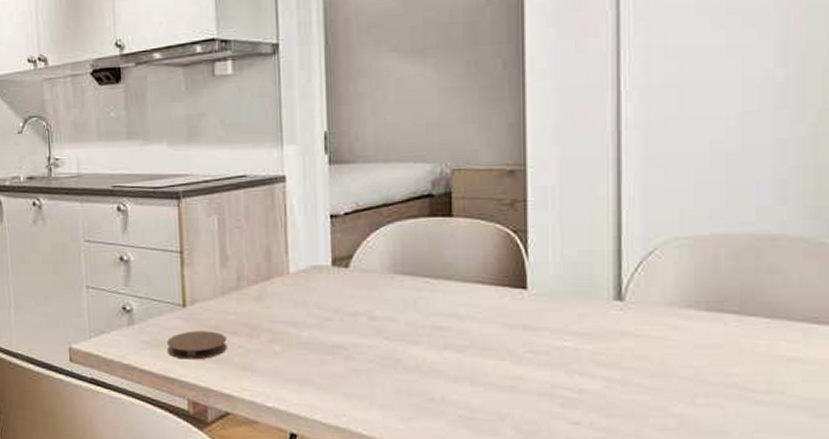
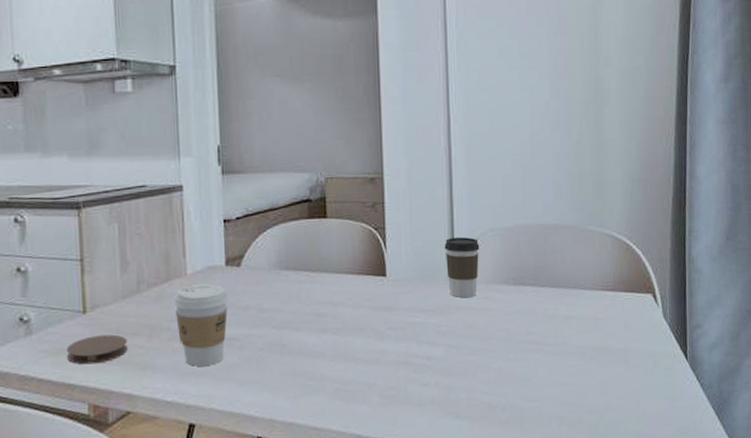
coffee cup: none [275,285,335,373] -> present [174,284,228,366]
coffee cup: none [607,245,658,323] -> present [444,236,480,298]

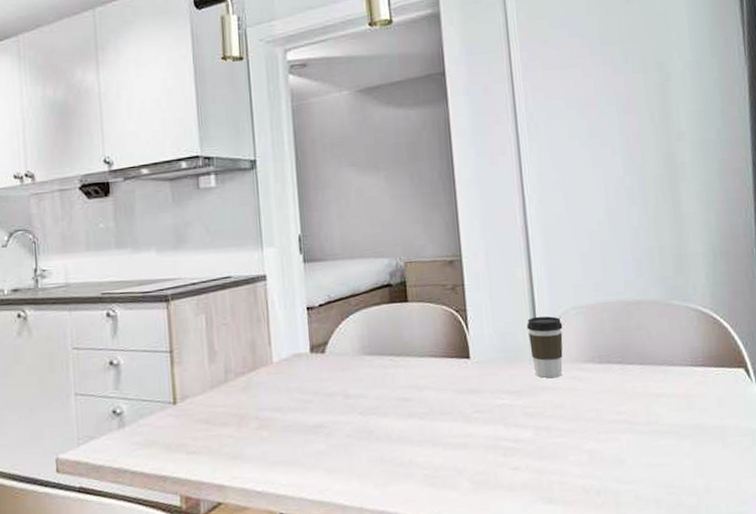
coaster: present [66,334,128,365] -> none [157,424,217,456]
coffee cup: present [174,284,228,366] -> none [261,371,314,455]

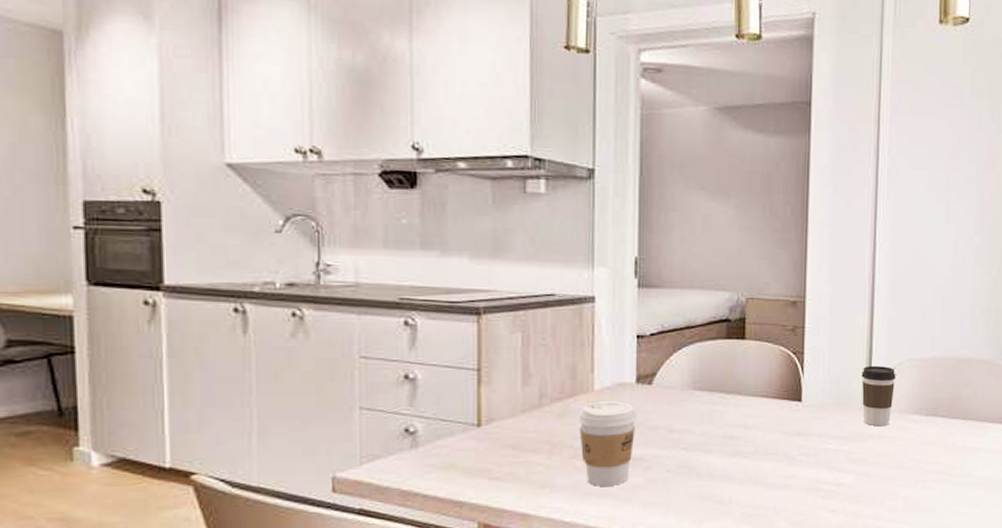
coffee cup: none [261,371,314,455] -> present [578,401,637,486]

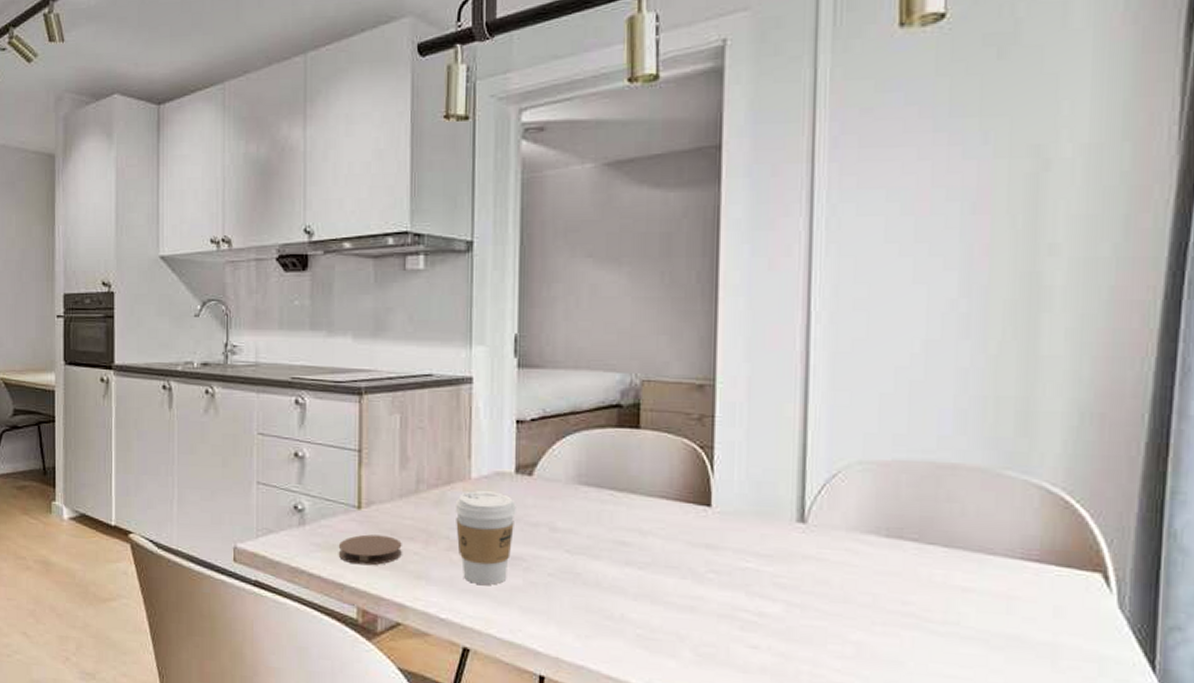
coaster: none [456,450,525,481] -> present [338,534,402,566]
coffee cup: present [861,365,896,427] -> none [792,467,842,547]

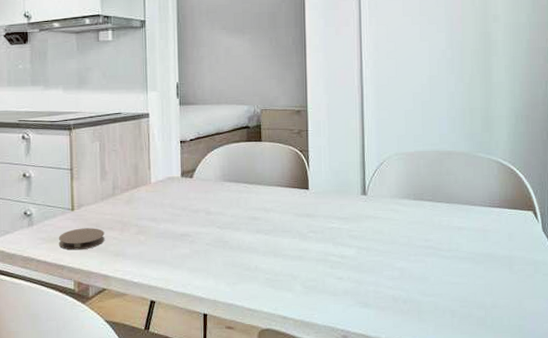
coffee cup: present [455,491,516,585] -> none [141,191,183,255]

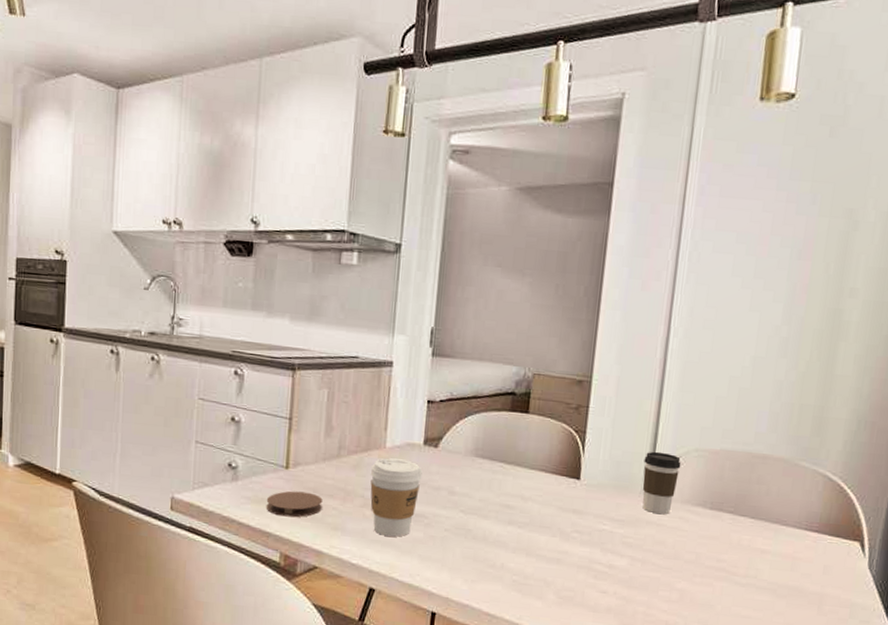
coffee cup: none [141,191,183,255] -> present [370,458,423,537]
coffee cup: none [357,159,386,209] -> present [642,451,681,515]

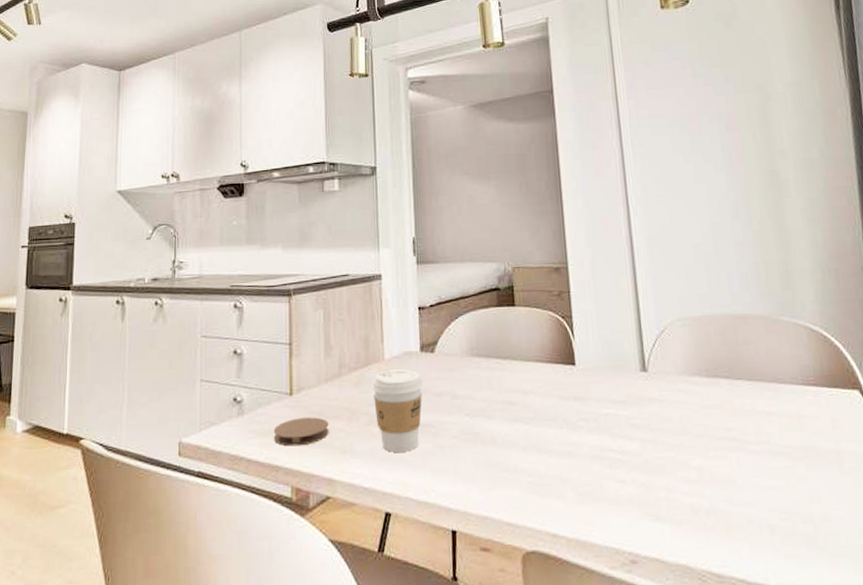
coffee cup: present [642,451,681,515] -> none [632,326,669,390]

